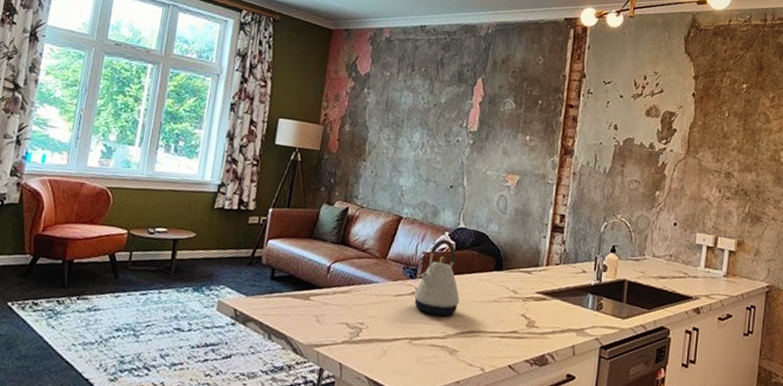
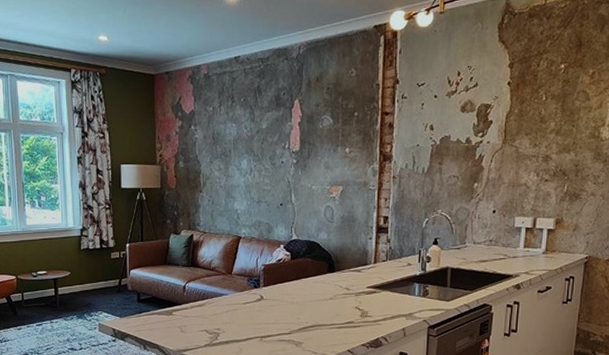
kettle: present [413,238,460,316] -> none [259,251,299,316]

